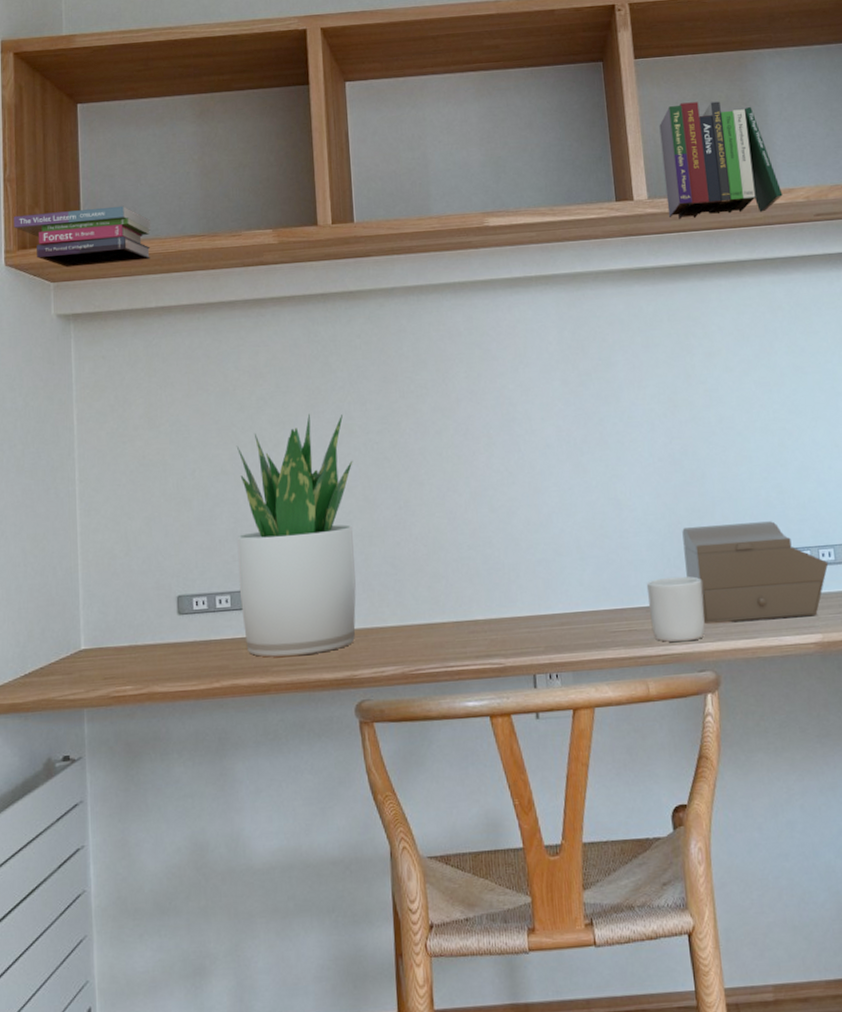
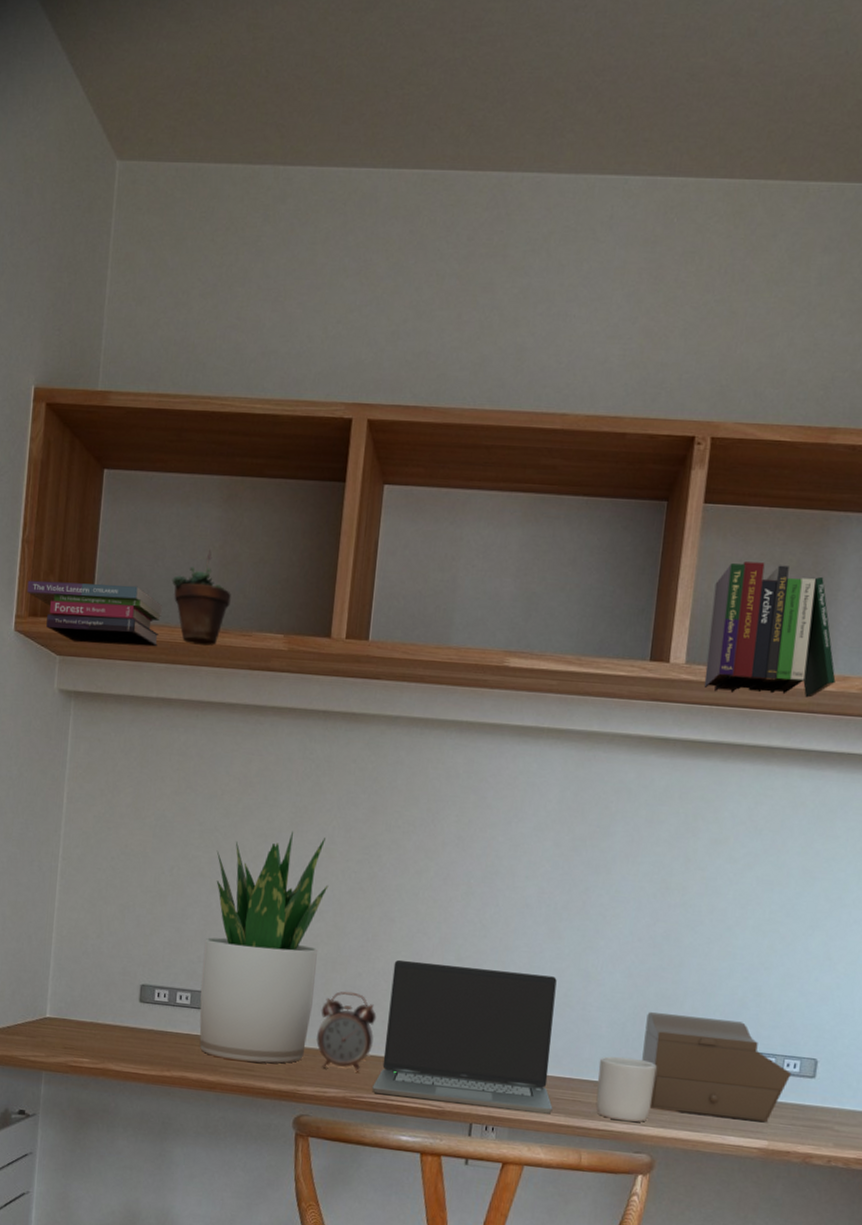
succulent plant: none [156,162,216,252] -> present [172,549,231,647]
alarm clock: none [365,562,423,647] -> present [316,991,377,1073]
laptop: none [430,510,612,662] -> present [372,959,557,1114]

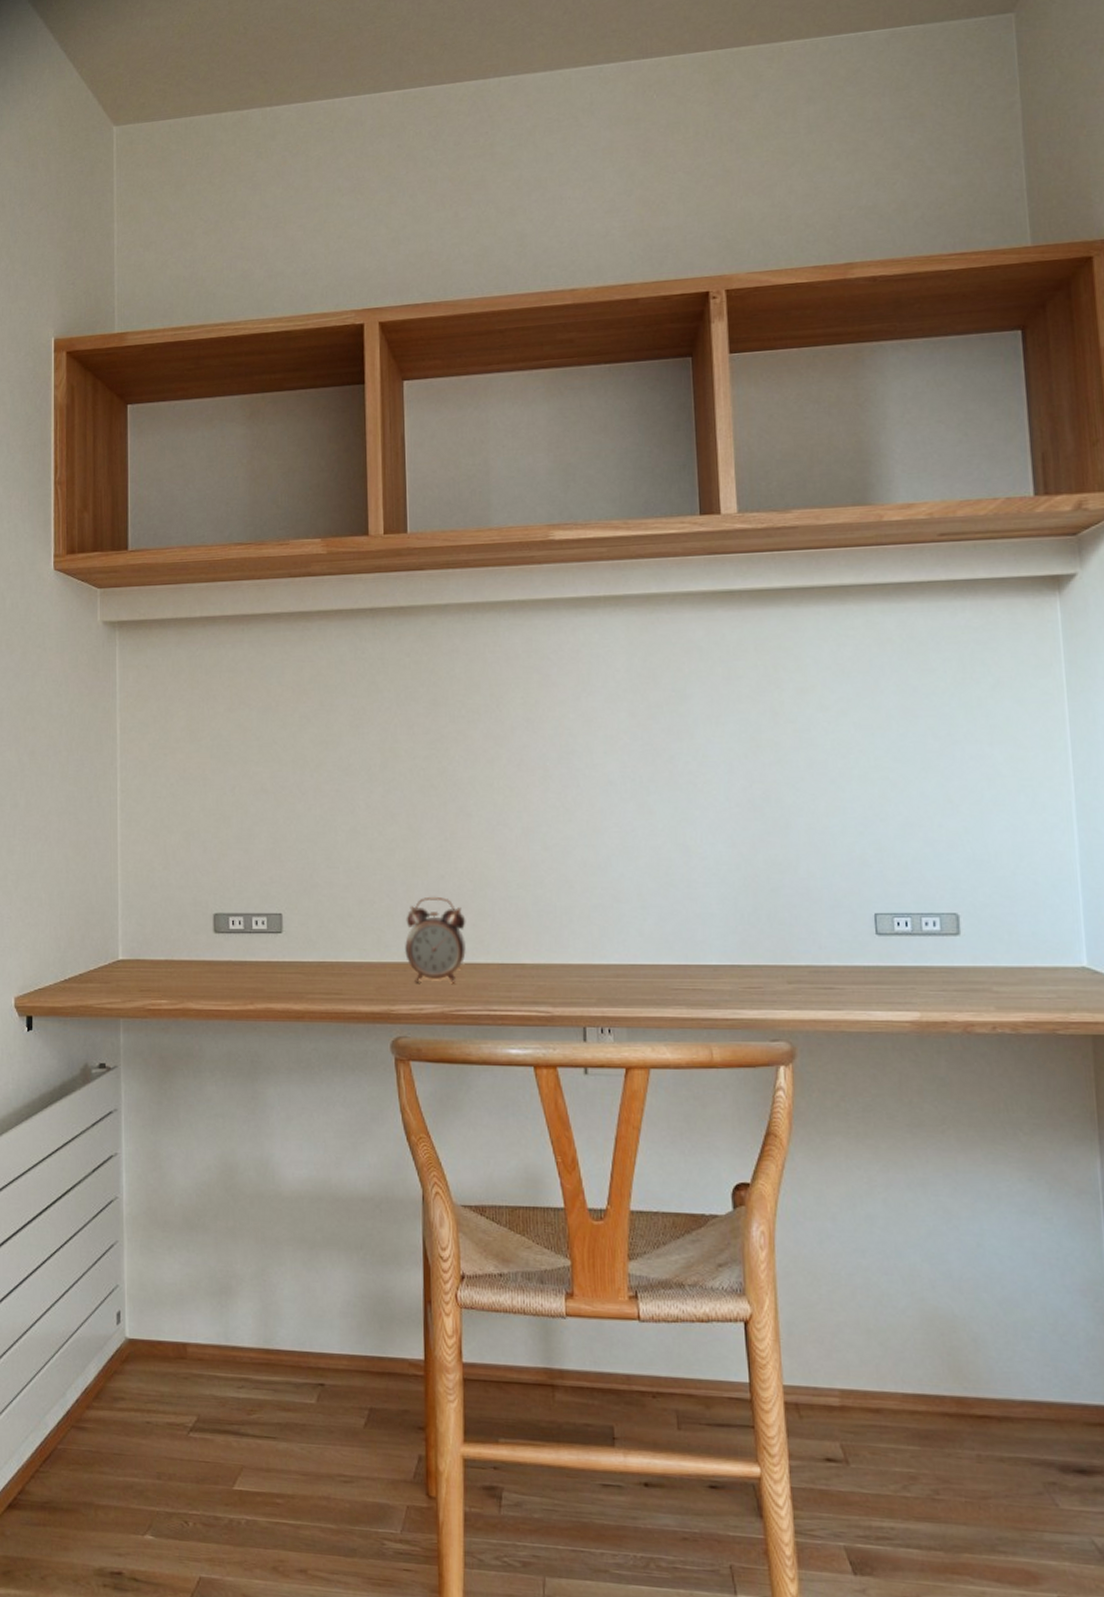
books: present [27,580,163,647] -> none [63,511,198,574]
succulent plant: present [172,549,231,647] -> none [204,466,264,561]
planter: present [199,831,329,1064] -> none [275,734,398,985]
laptop: present [372,959,557,1114] -> none [472,855,672,1008]
mug: present [595,1056,657,1123] -> none [715,935,782,1007]
sewing box: present [642,1012,792,1122] -> none [759,881,933,990]
books: present [703,561,836,698] -> none [755,402,900,538]

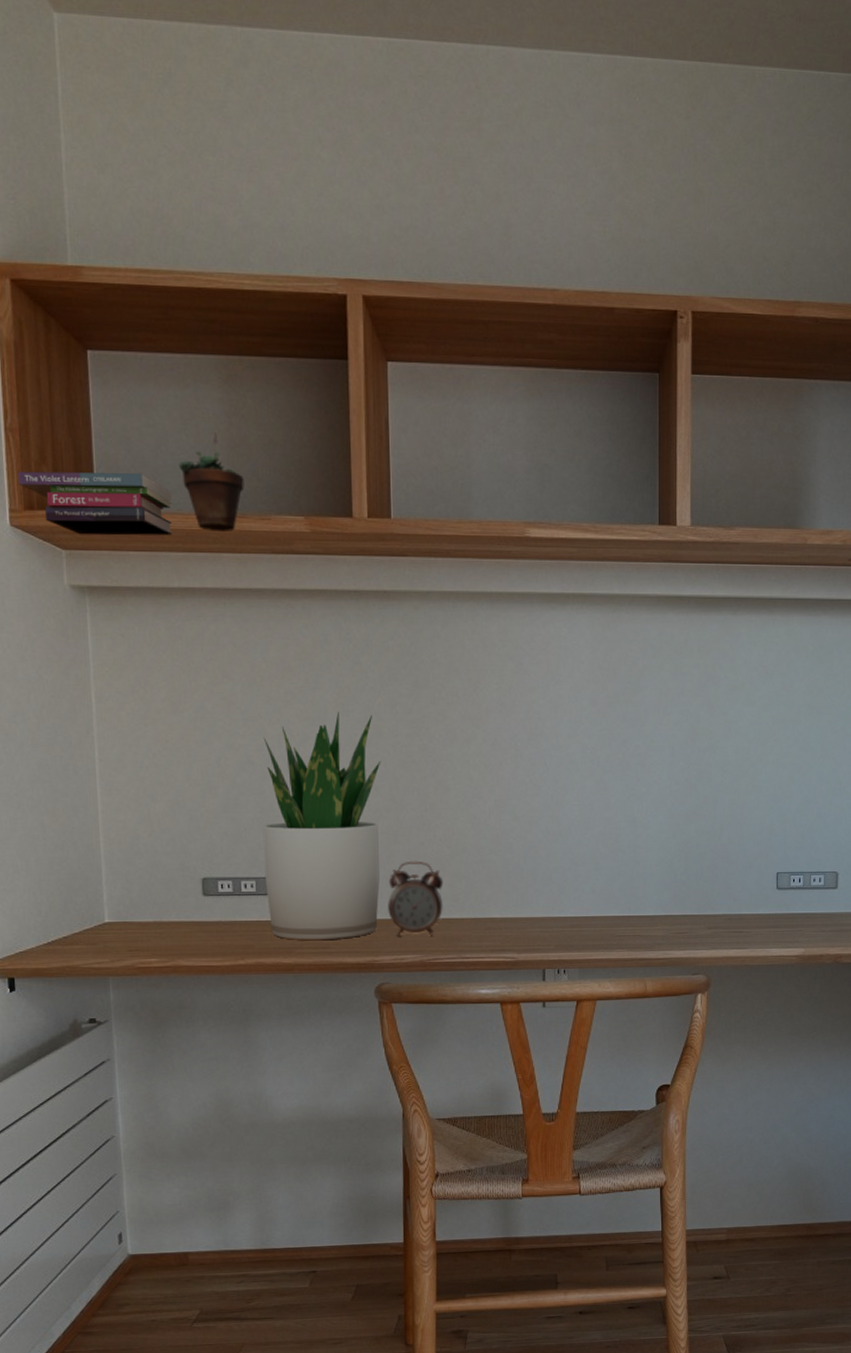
books: none [63,511,198,574] -> present [17,471,173,536]
succulent plant: none [204,466,264,561] -> present [178,432,244,533]
planter: none [275,734,398,985] -> present [263,711,381,941]

